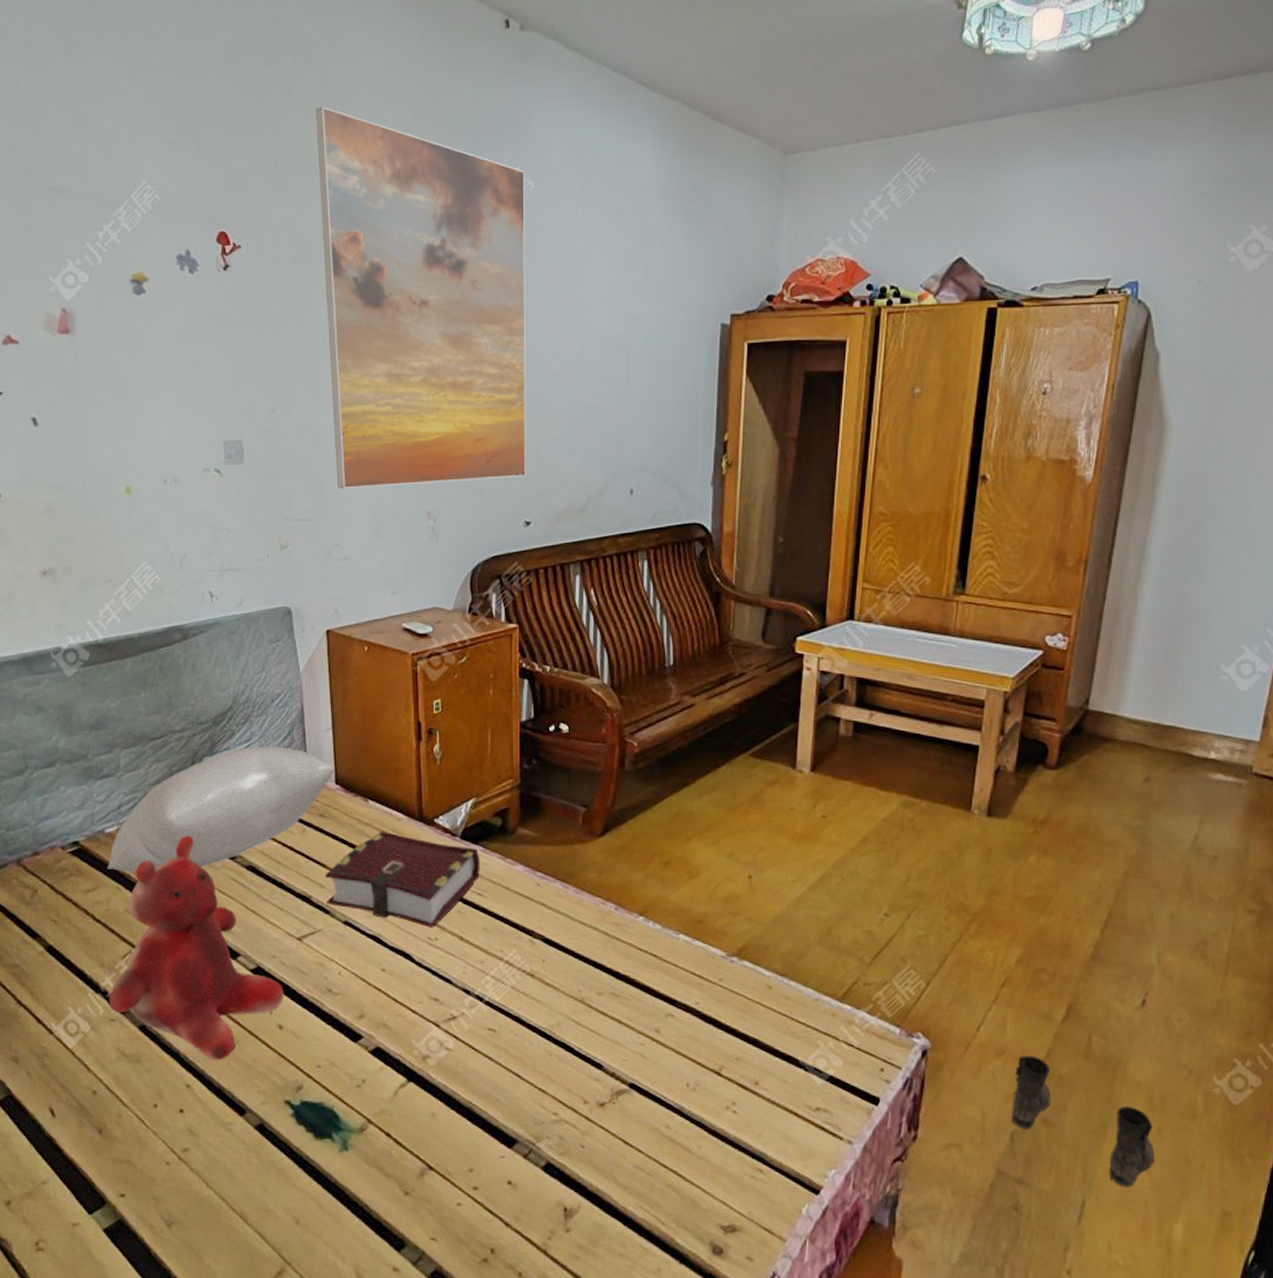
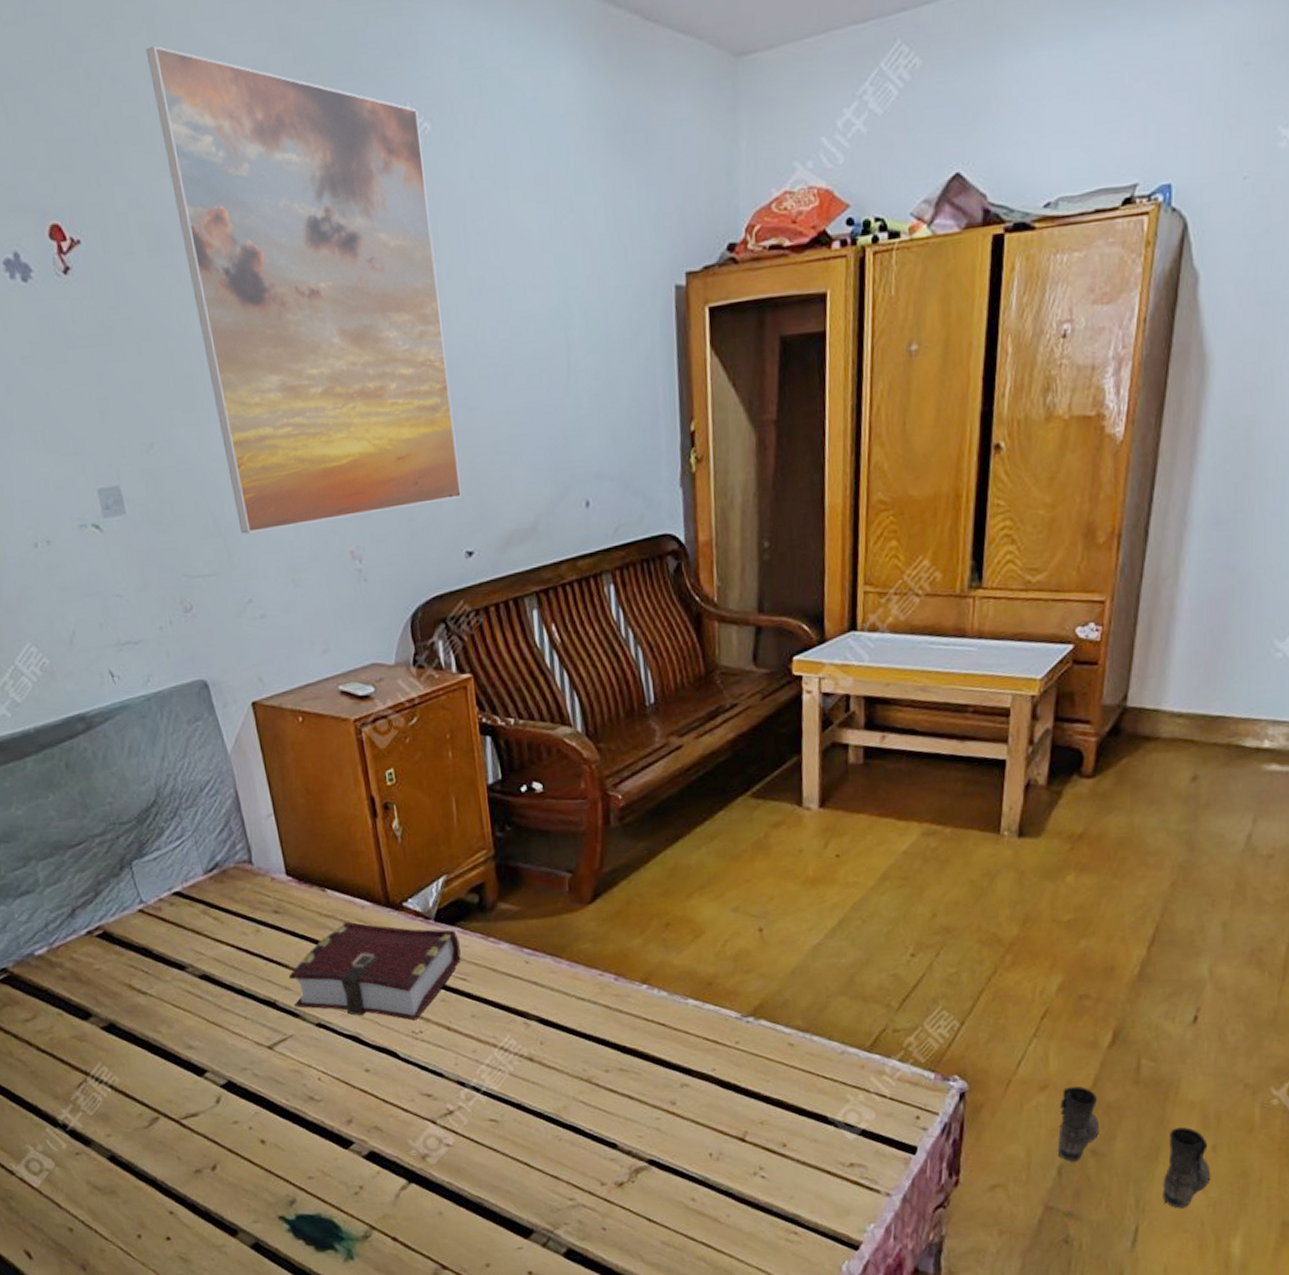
pillow: present [107,746,334,873] -> none [43,840,284,996]
teddy bear: present [109,835,283,1061] -> none [69,949,262,1183]

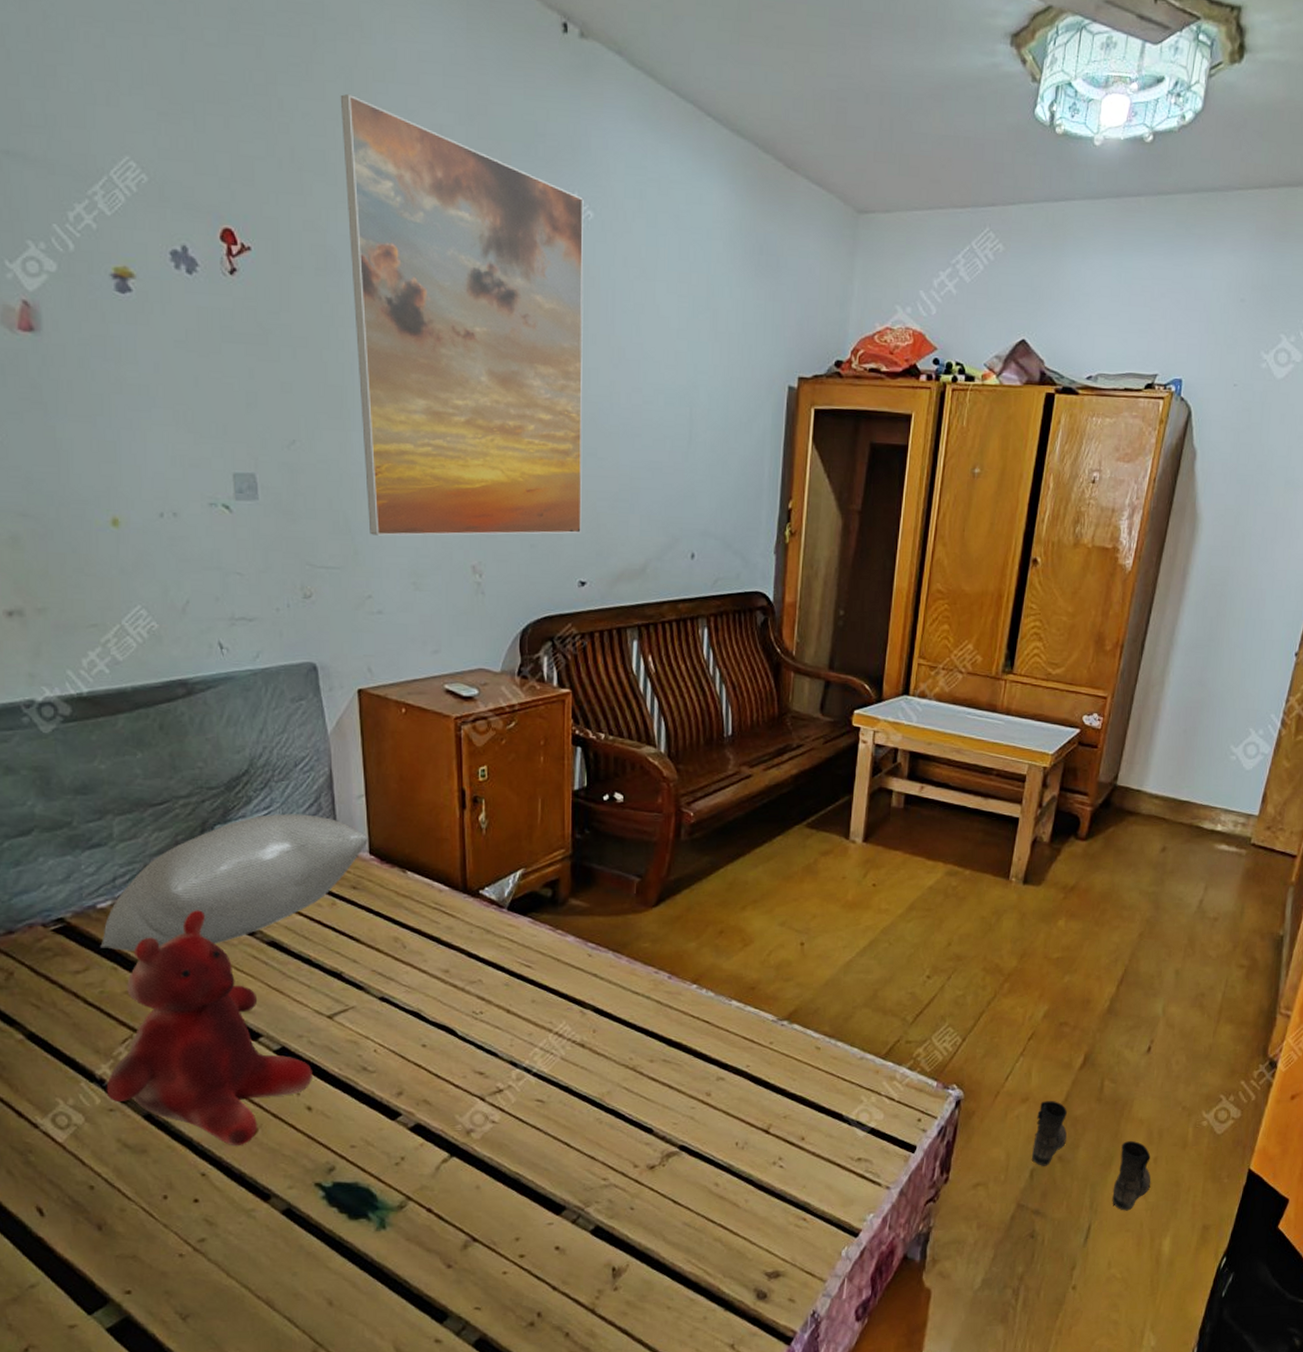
pillow: none [43,840,284,996] -> present [100,813,368,951]
teddy bear: none [69,949,262,1183] -> present [106,910,312,1146]
book: present [289,921,462,1021] -> none [359,903,529,1002]

